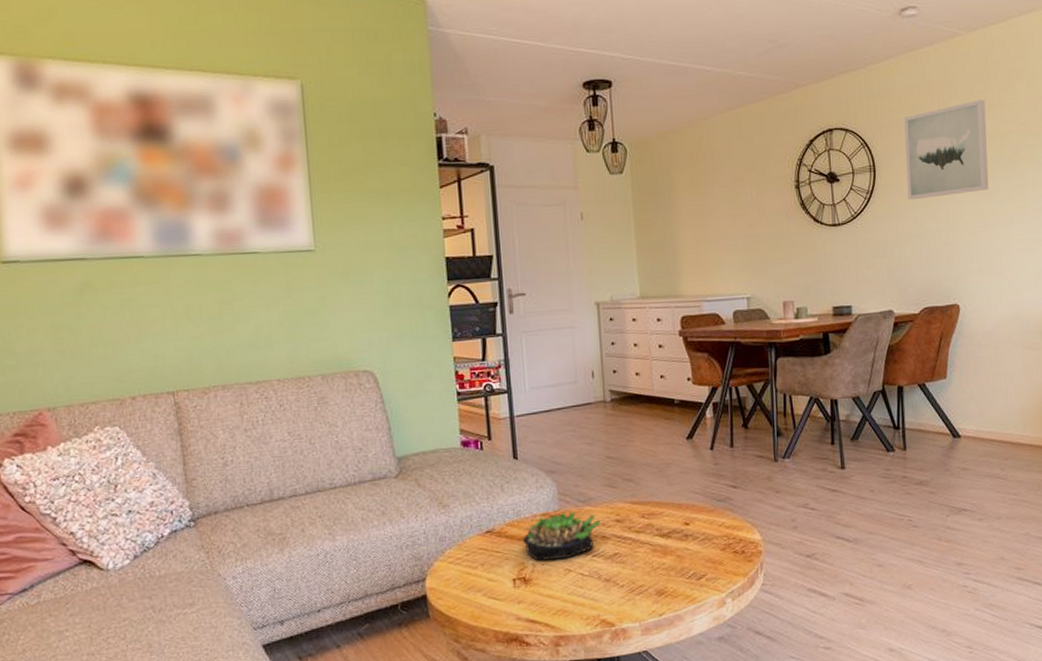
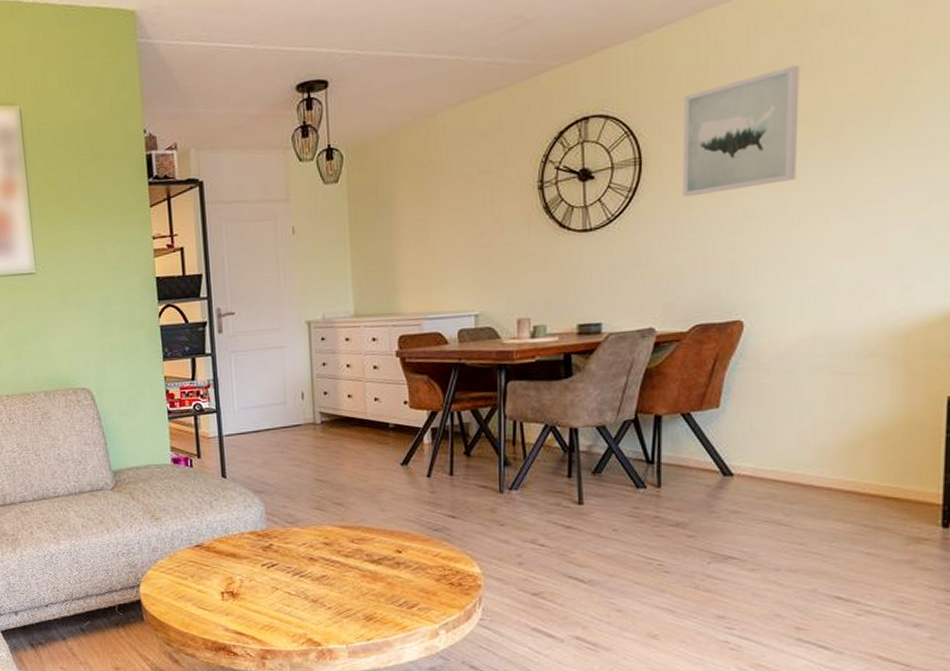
succulent plant: present [522,511,600,561] -> none [230,531,308,577]

